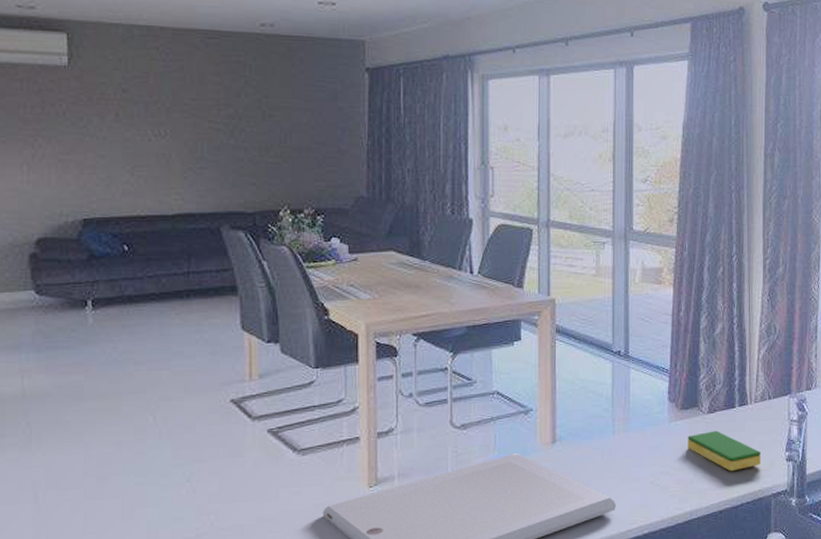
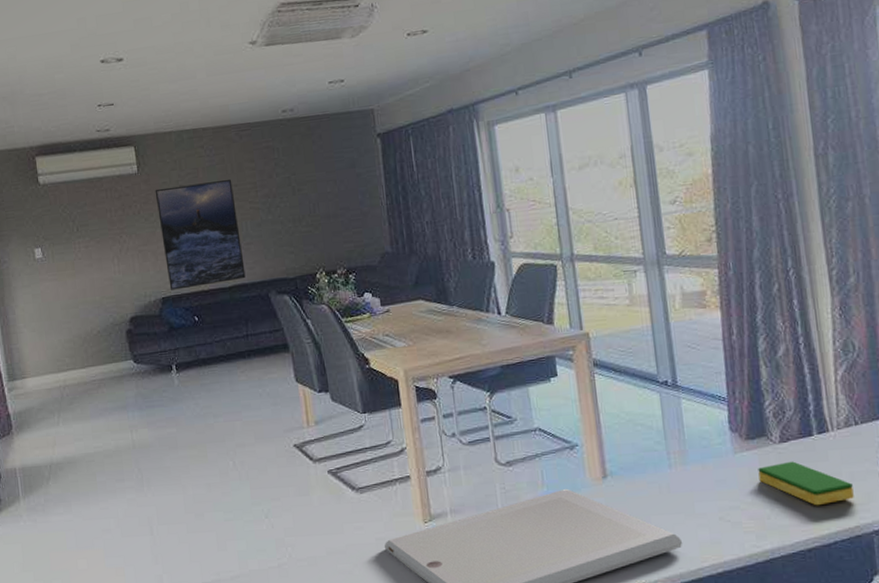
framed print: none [88,89,194,212] -> present [155,179,246,290]

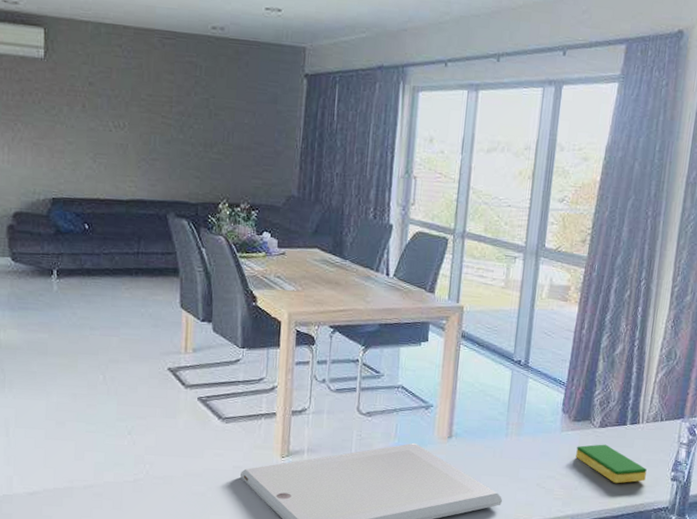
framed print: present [155,179,246,290] -> none [60,80,147,195]

